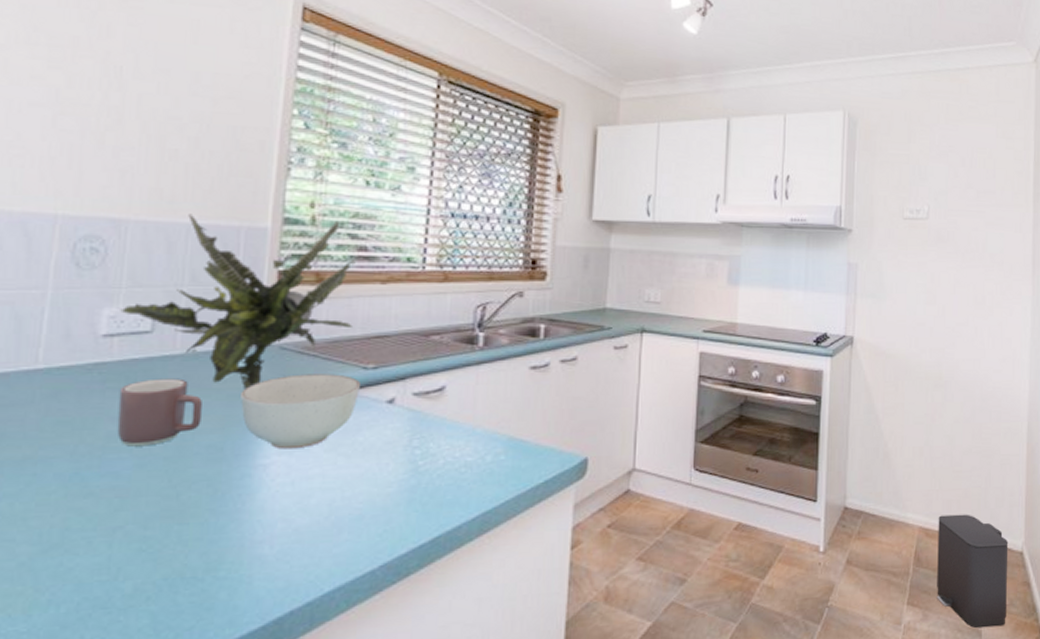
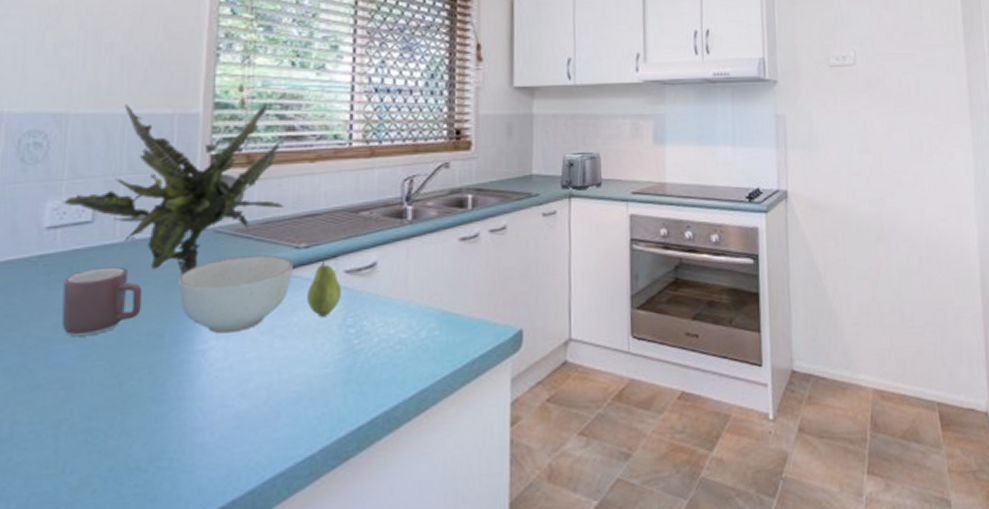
fruit: none [373,381,409,437] -> present [307,260,342,317]
toaster: none [633,288,676,326] -> present [560,151,603,191]
pedal bin: present [937,514,1009,628] -> none [893,373,977,497]

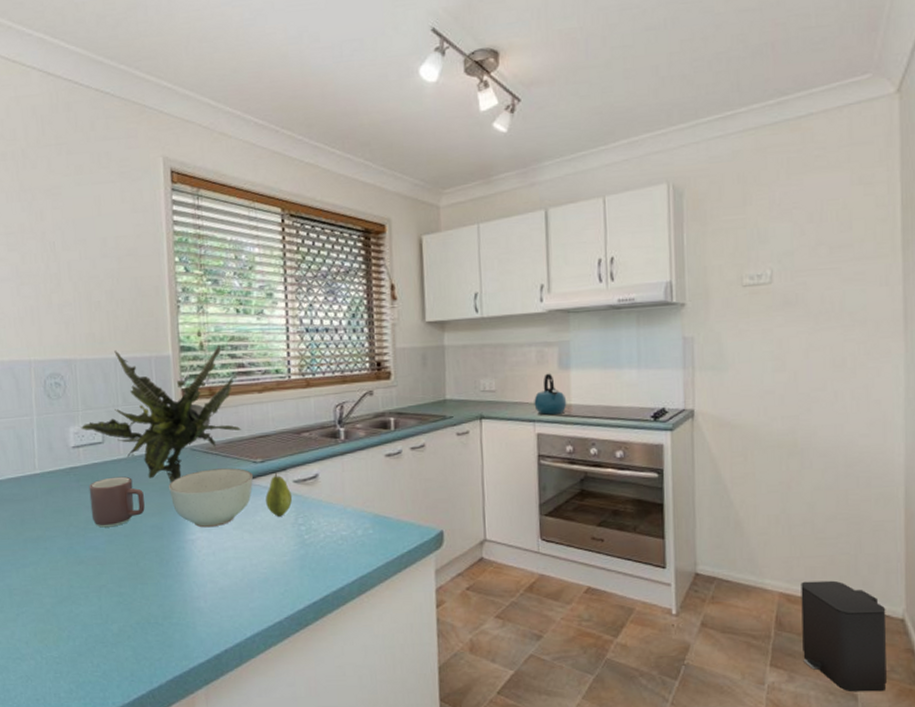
toaster: present [560,151,603,191] -> none [471,377,511,413]
kettle: none [627,148,662,195] -> present [534,373,567,416]
pedal bin: none [893,373,977,497] -> present [801,580,887,692]

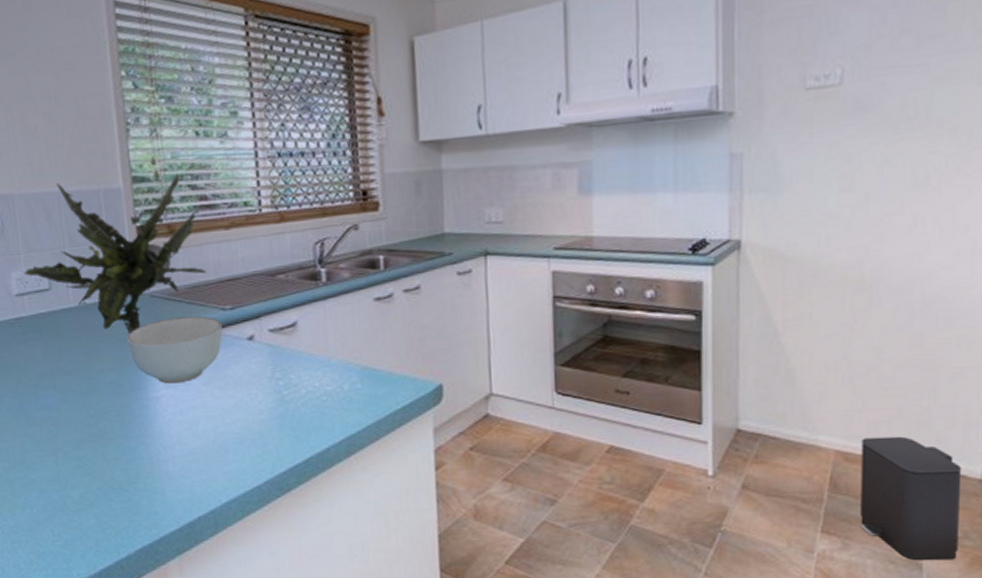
mug: present [88,476,145,528] -> none [36,327,102,385]
fruit: present [266,472,293,517] -> none [237,320,269,371]
kettle: present [534,373,567,416] -> none [549,199,588,250]

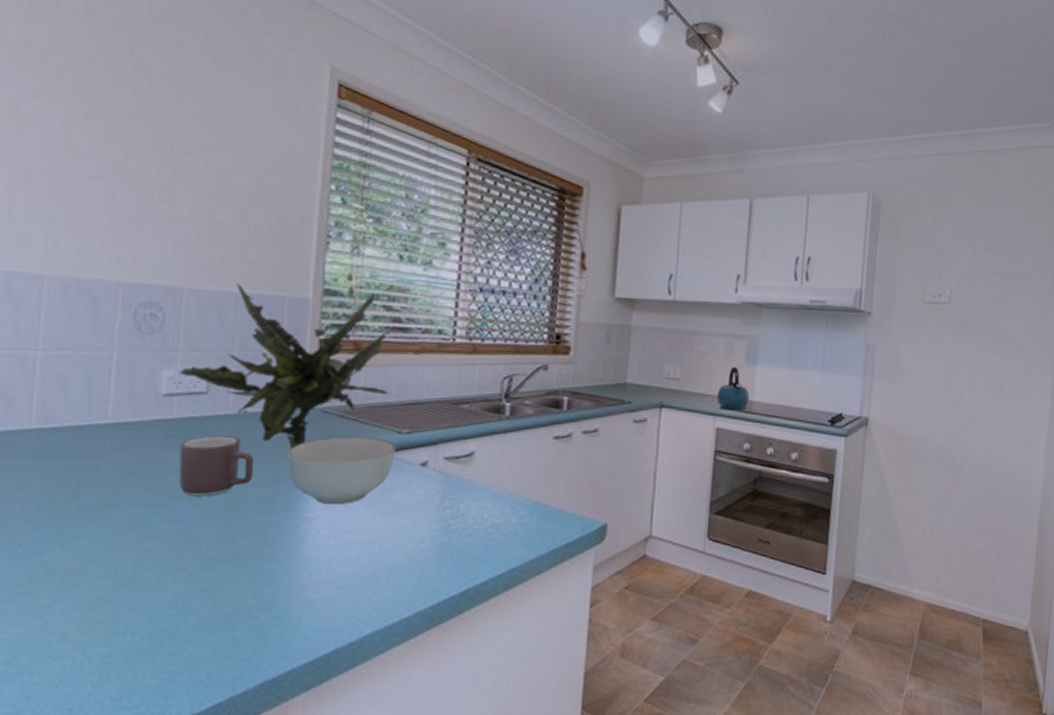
mug: none [36,327,102,385] -> present [179,435,253,497]
kettle: none [549,199,588,250] -> present [717,366,750,411]
pedal bin: present [860,436,962,561] -> none [939,592,1014,700]

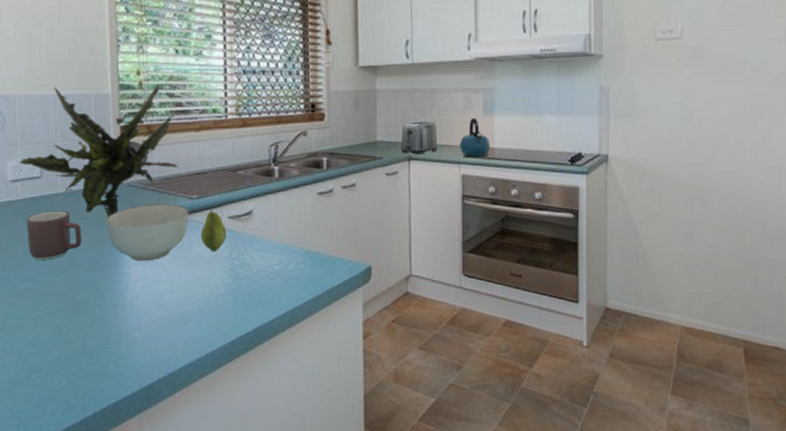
fruit: none [408,446,441,497] -> present [201,208,227,251]
toaster: none [653,365,694,402] -> present [401,121,438,154]

